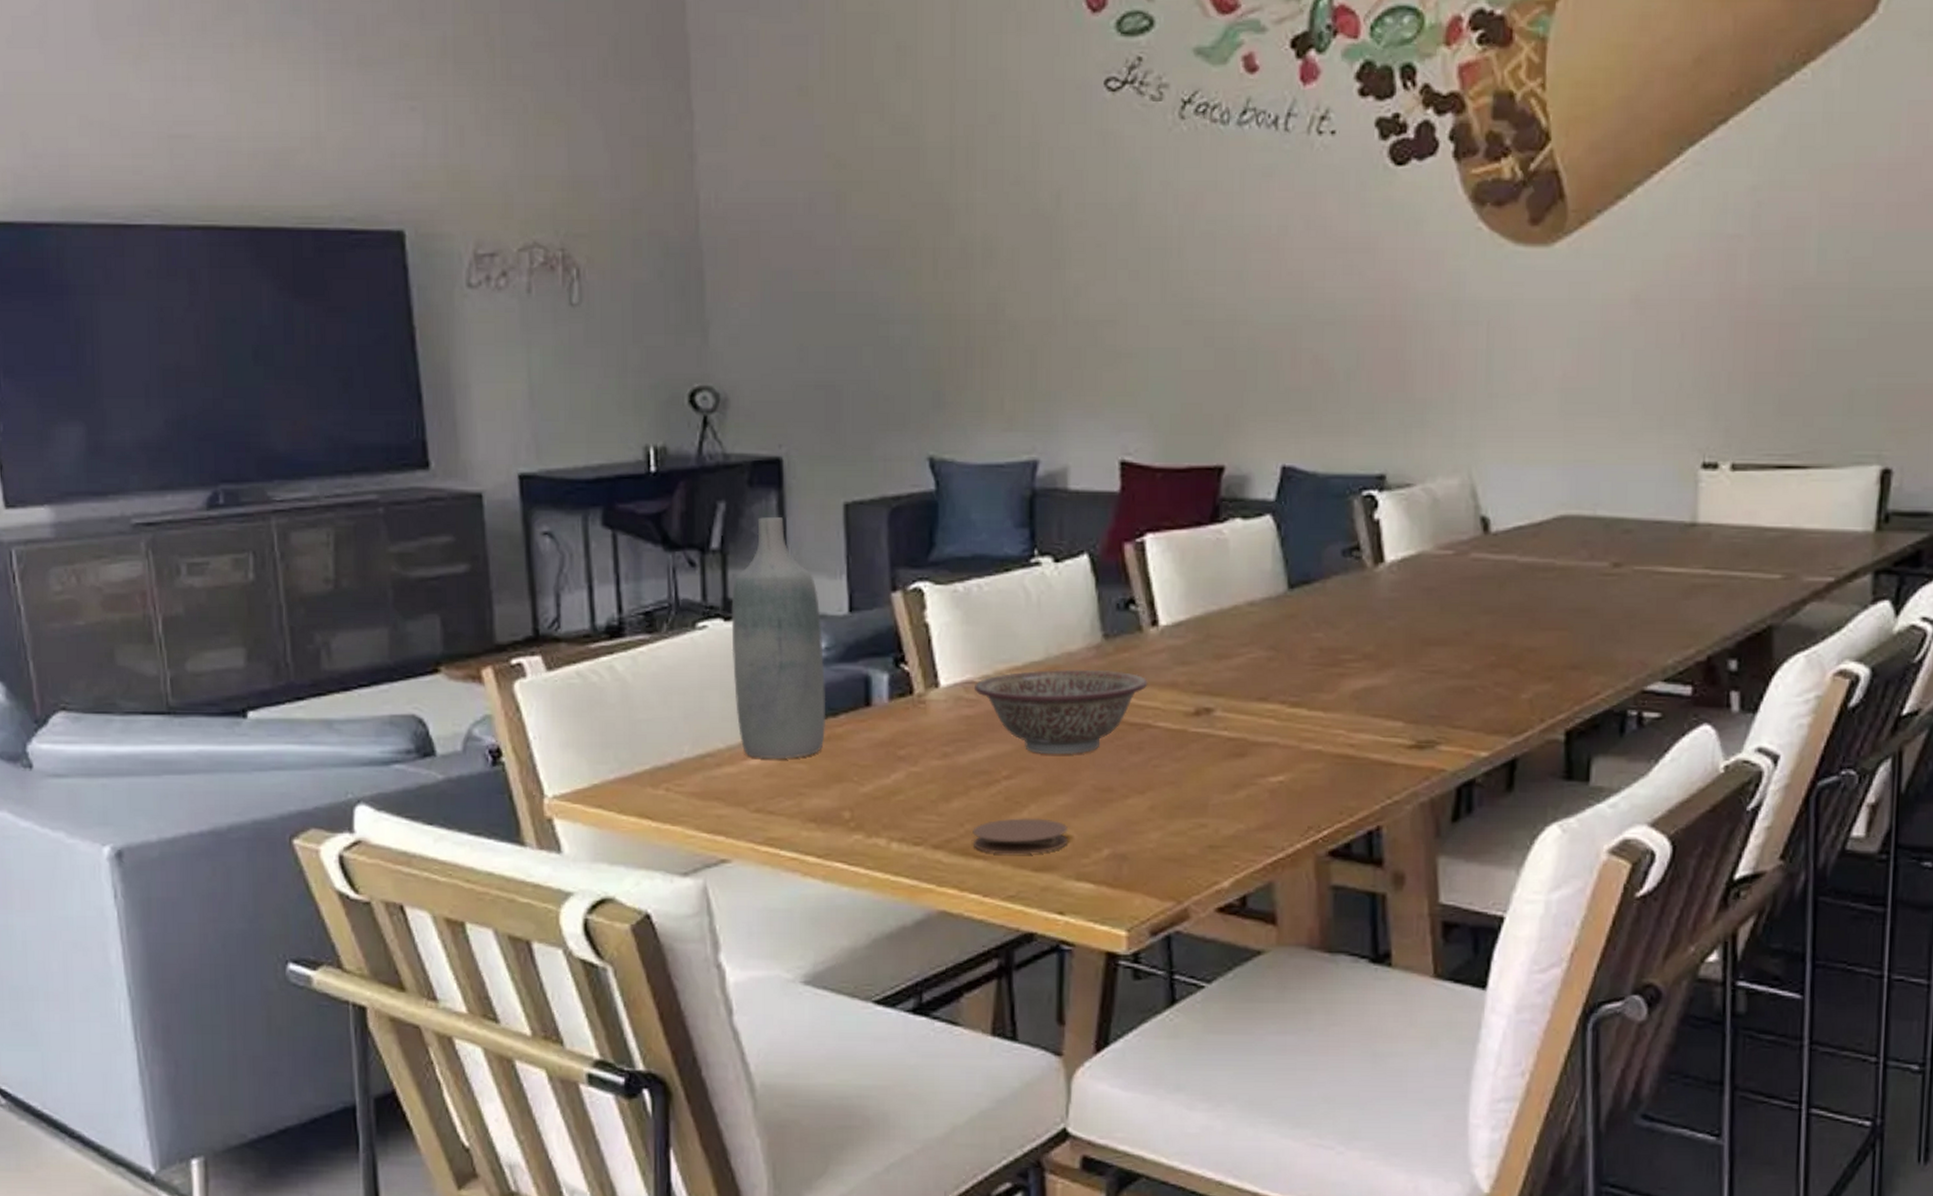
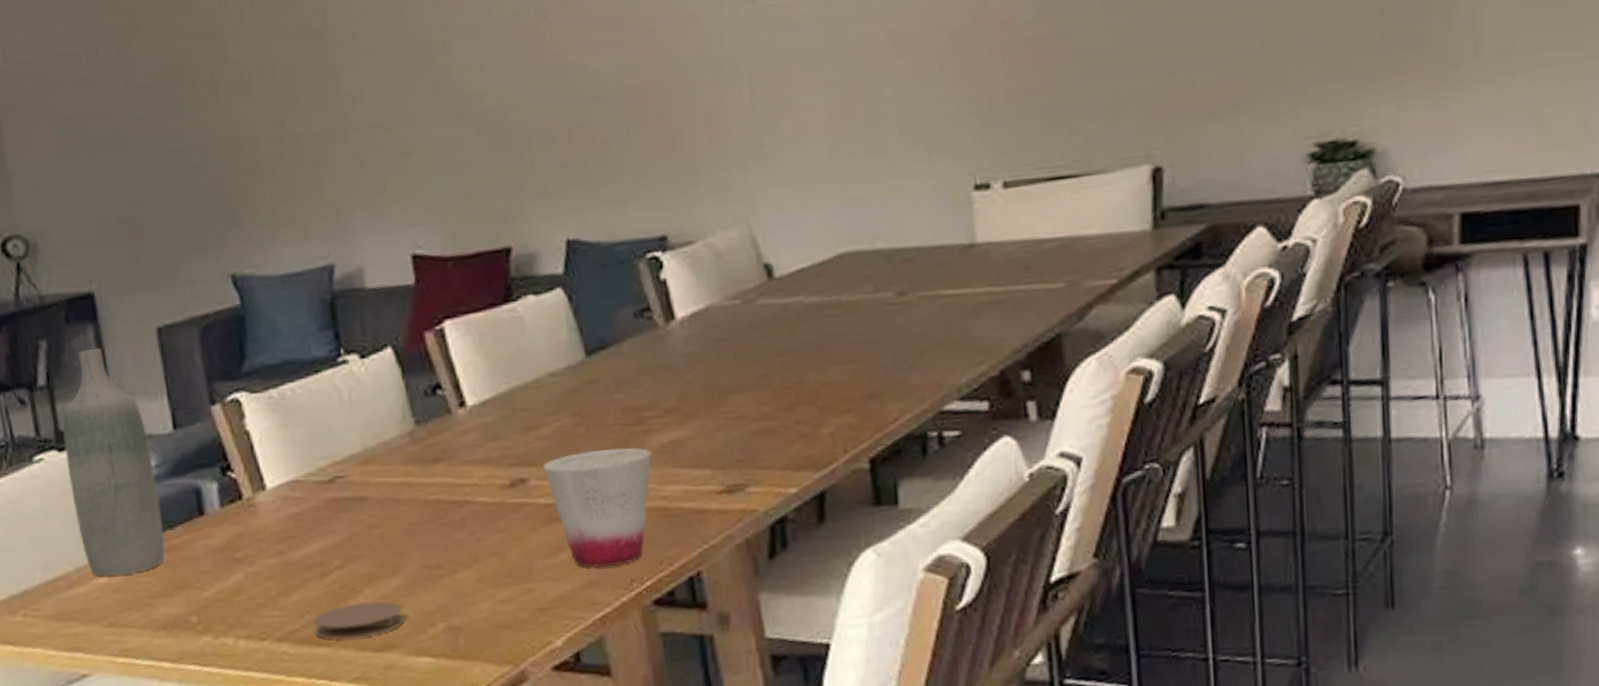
decorative bowl: present [975,669,1148,755] -> none [299,453,463,541]
cup: none [1231,687,1344,811] -> present [543,447,652,568]

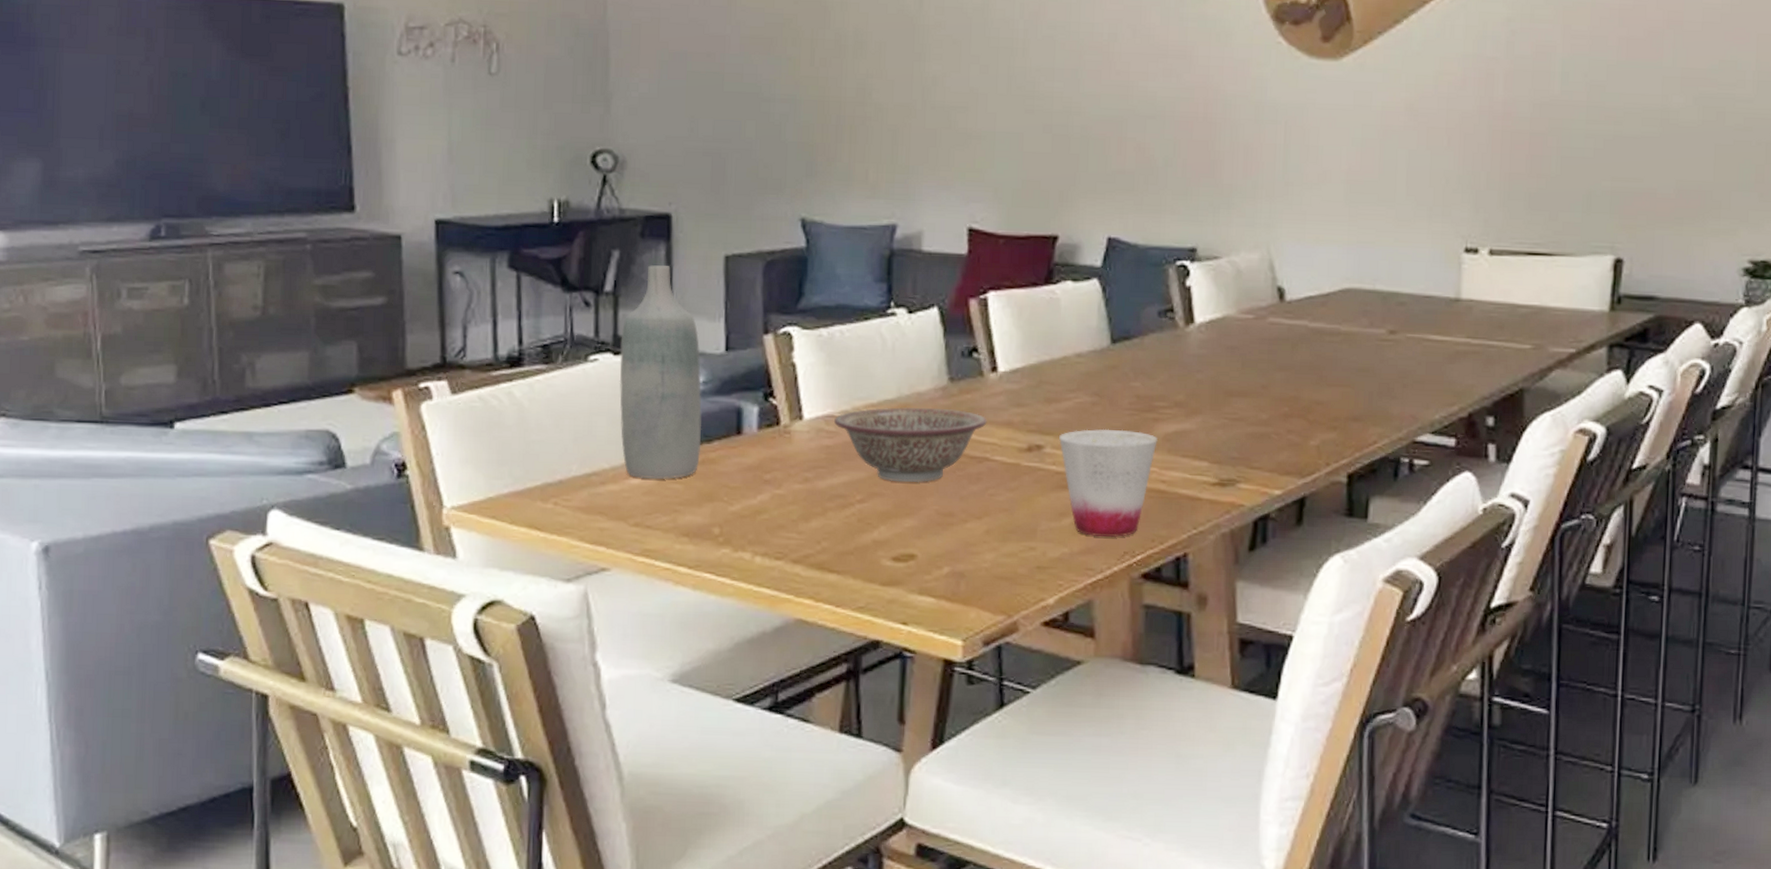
decorative bowl: none [299,453,463,541] -> present [834,406,987,483]
coaster: present [313,601,405,640] -> none [828,537,914,570]

